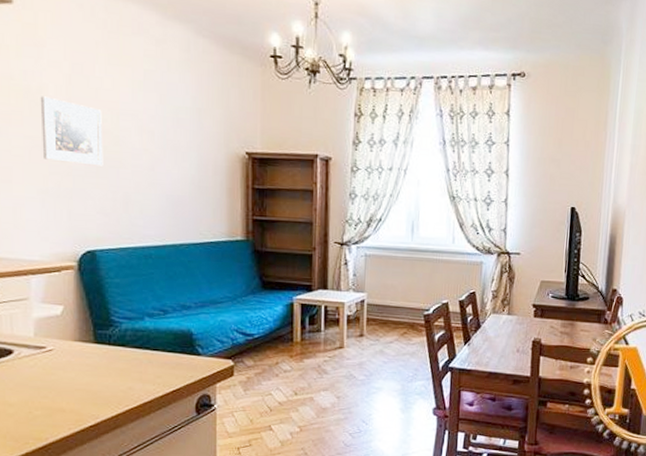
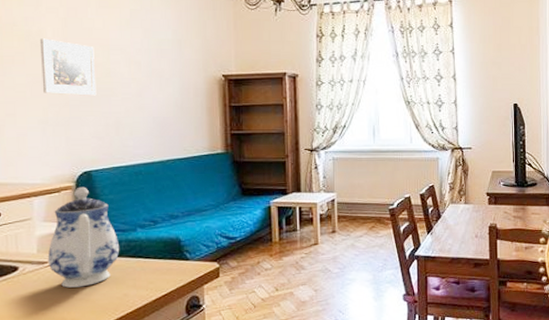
teapot: none [45,267,125,377] -> present [47,187,120,288]

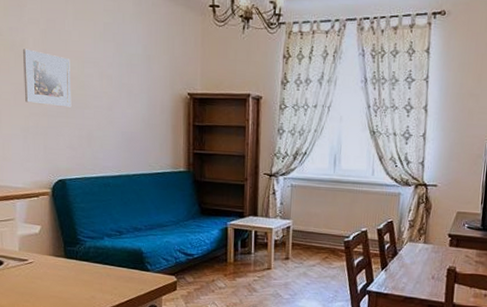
teapot: present [47,187,120,288] -> none [27,193,89,286]

